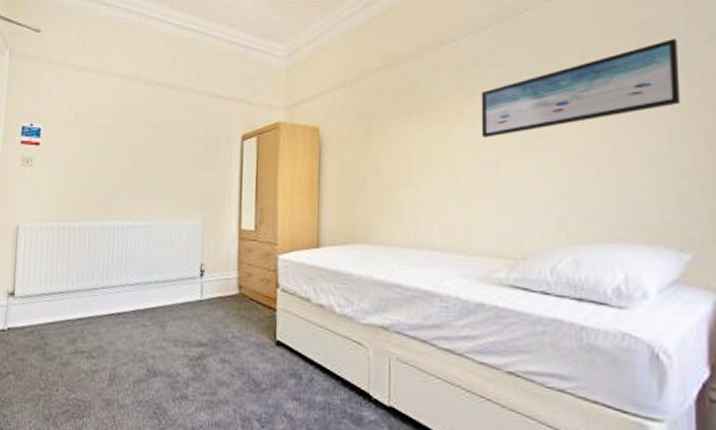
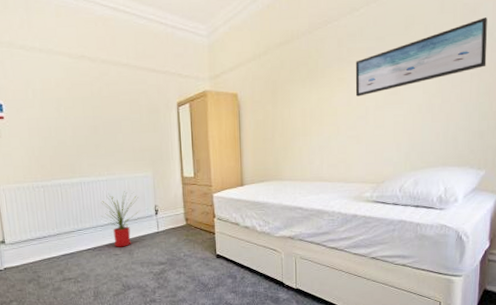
house plant: none [132,242,181,316] -> present [101,191,138,247]

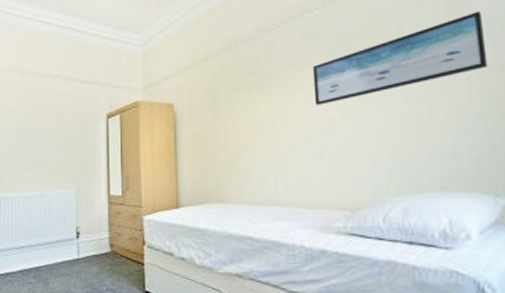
house plant: present [101,191,138,247] -> none [17,209,59,275]

